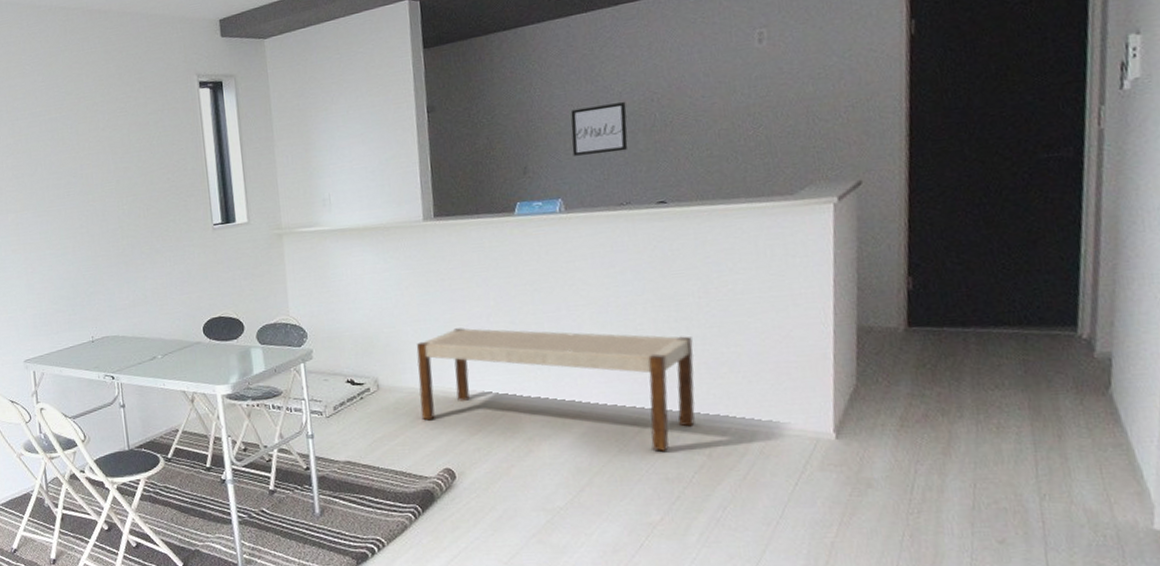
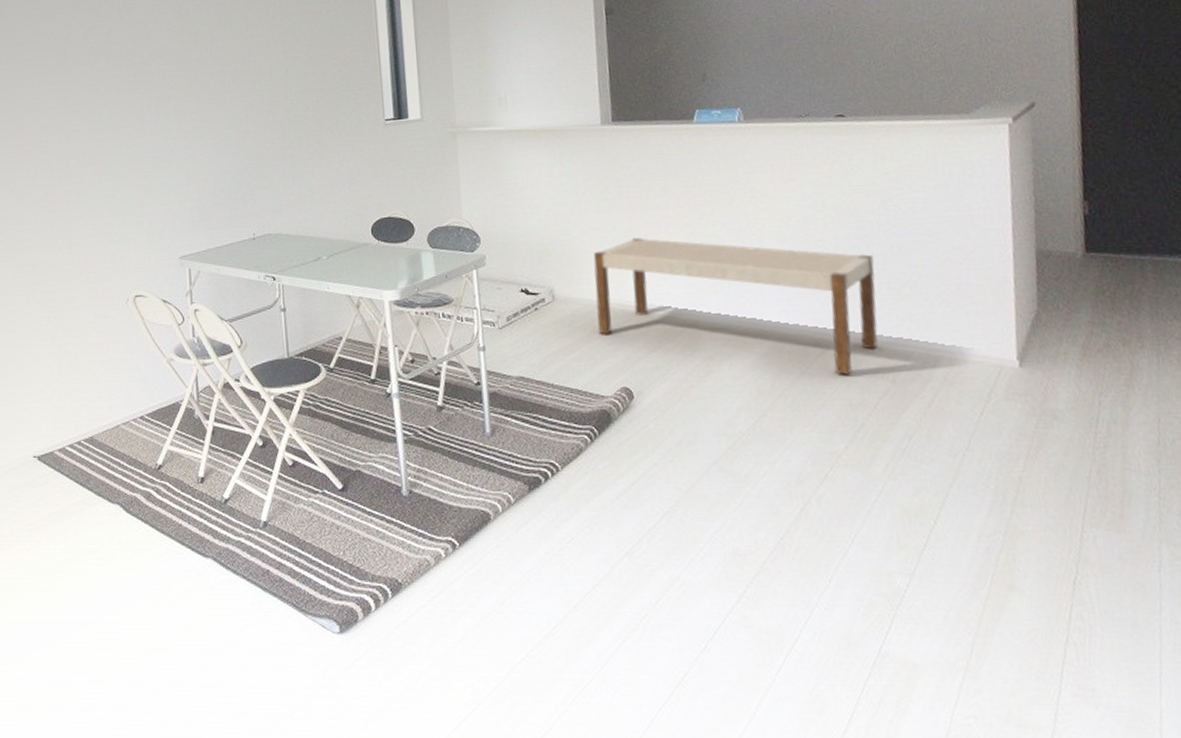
wall art: present [570,102,628,156] -> none [748,13,806,65]

